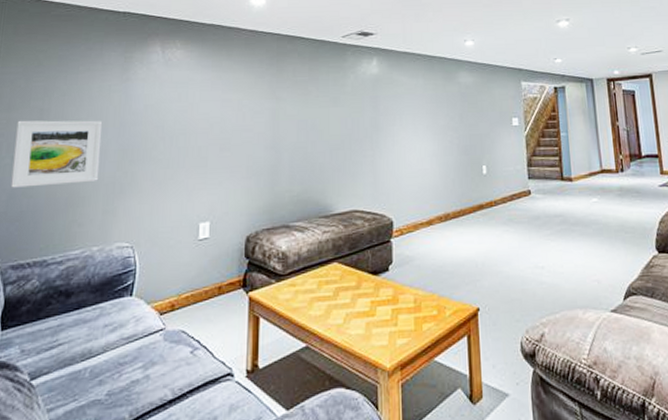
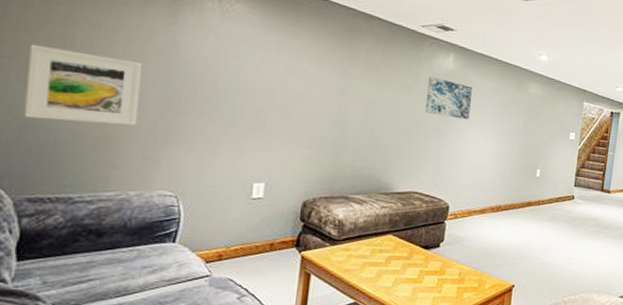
wall art: none [355,84,401,124] -> present [425,76,472,120]

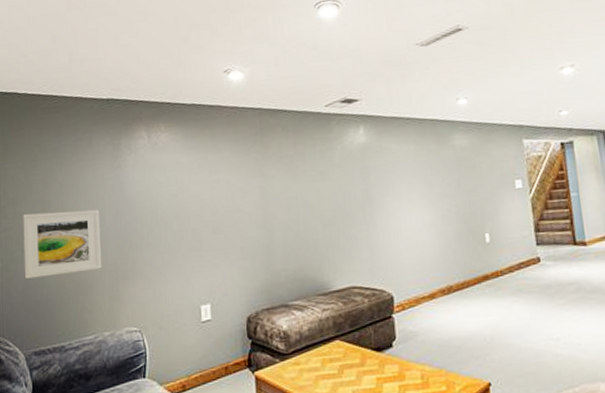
wall art: present [425,76,472,120] -> none [343,155,394,197]

